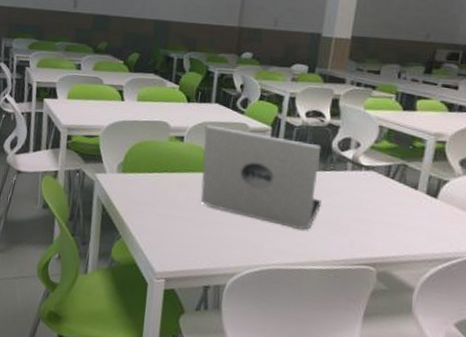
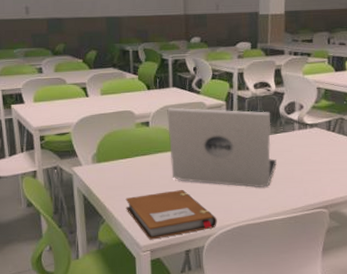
notebook: none [145,215,245,268] -> present [125,190,217,240]

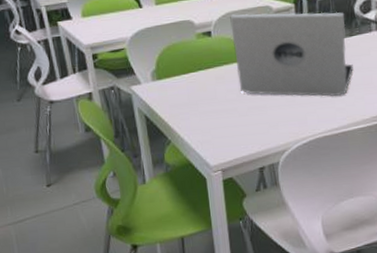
notebook: present [125,190,217,240] -> none [191,103,292,159]

